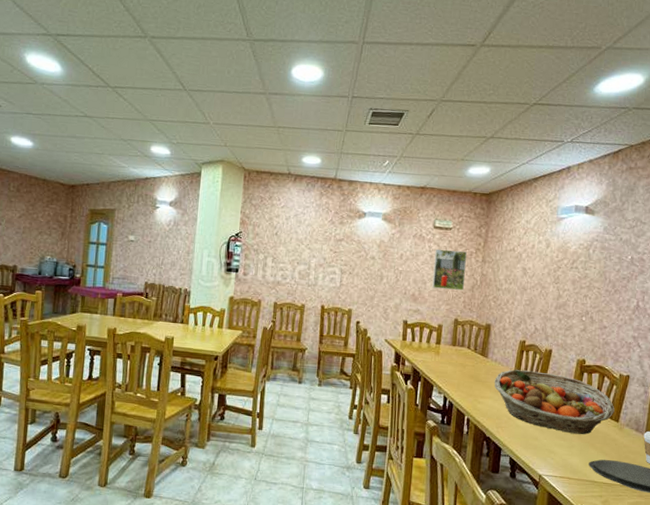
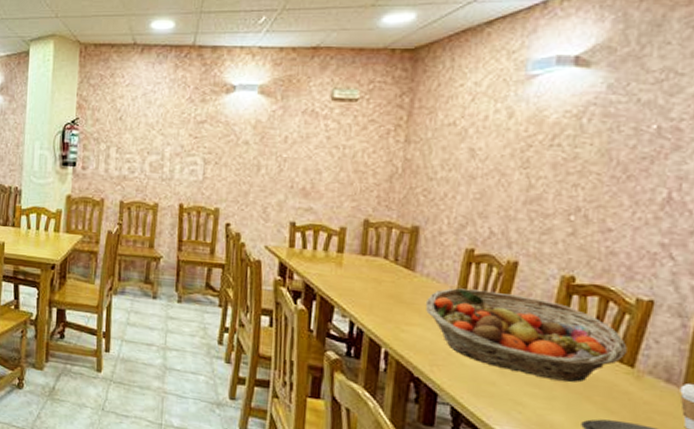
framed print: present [432,249,467,291] -> none [330,127,381,182]

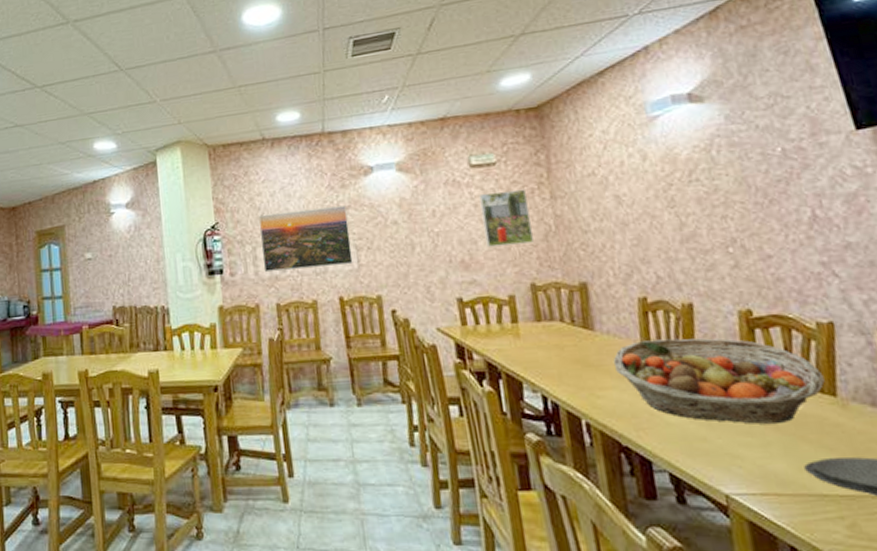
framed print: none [114,117,202,175] -> present [259,205,353,271]
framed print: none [330,127,381,182] -> present [479,189,533,247]

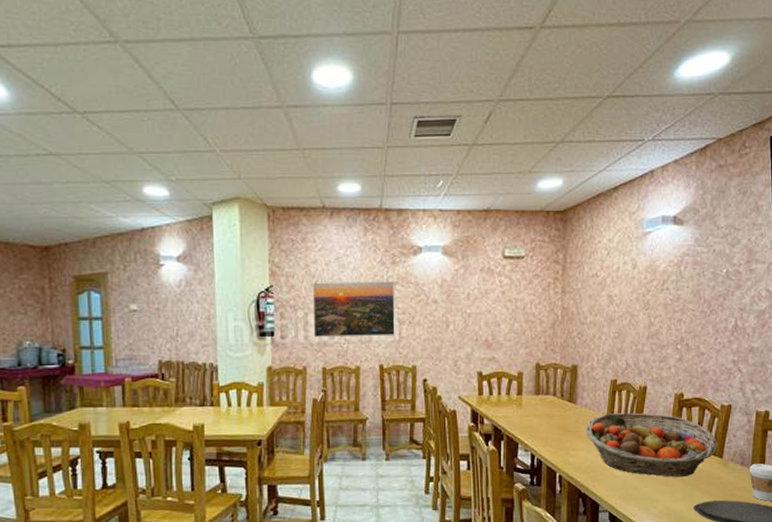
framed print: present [479,189,533,247] -> none [507,282,543,330]

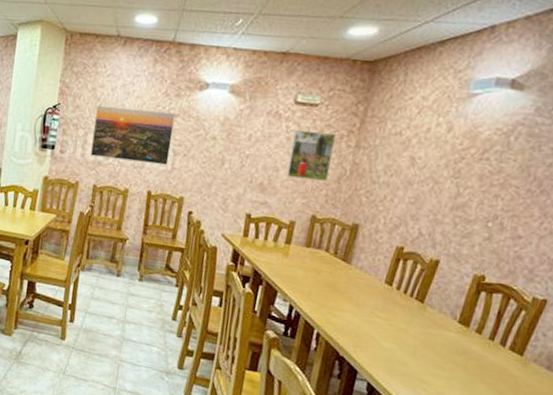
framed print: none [507,282,543,330] -> present [286,129,336,182]
fruit basket: present [585,412,718,477] -> none [356,280,520,366]

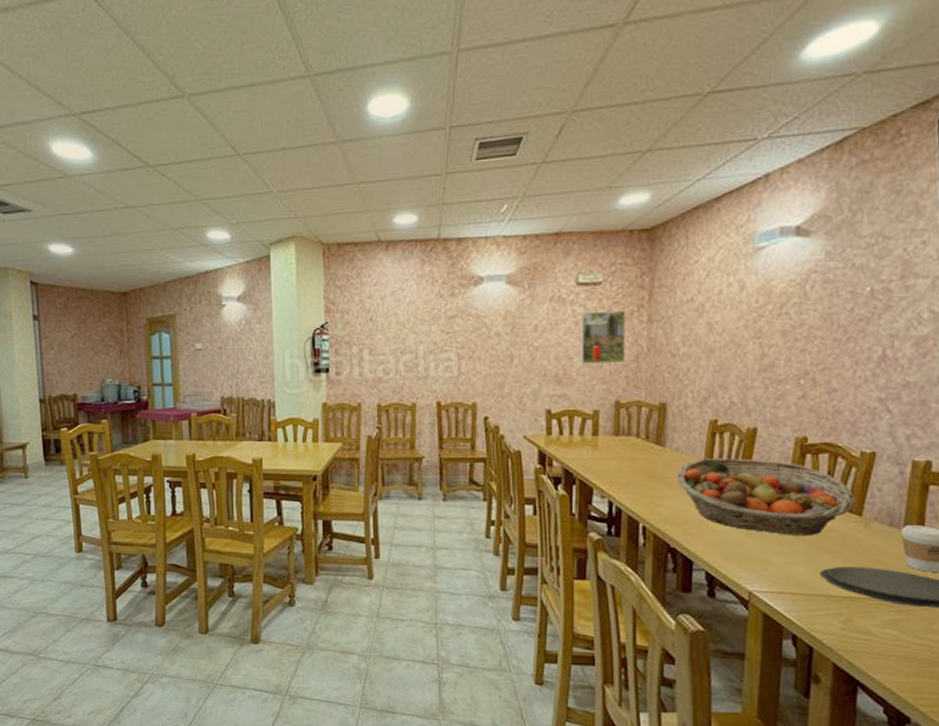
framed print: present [90,105,176,165] -> none [367,314,454,373]
fruit basket: none [356,280,520,366] -> present [676,458,855,535]

